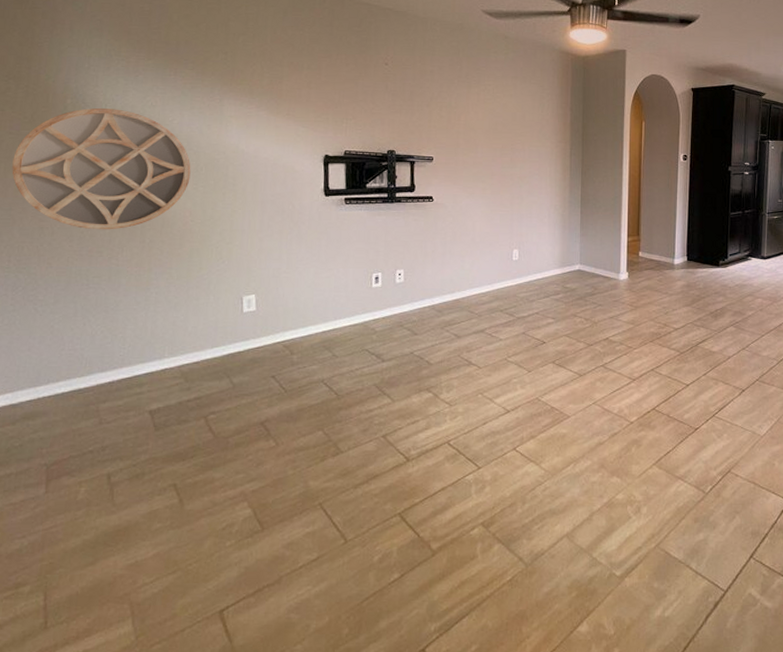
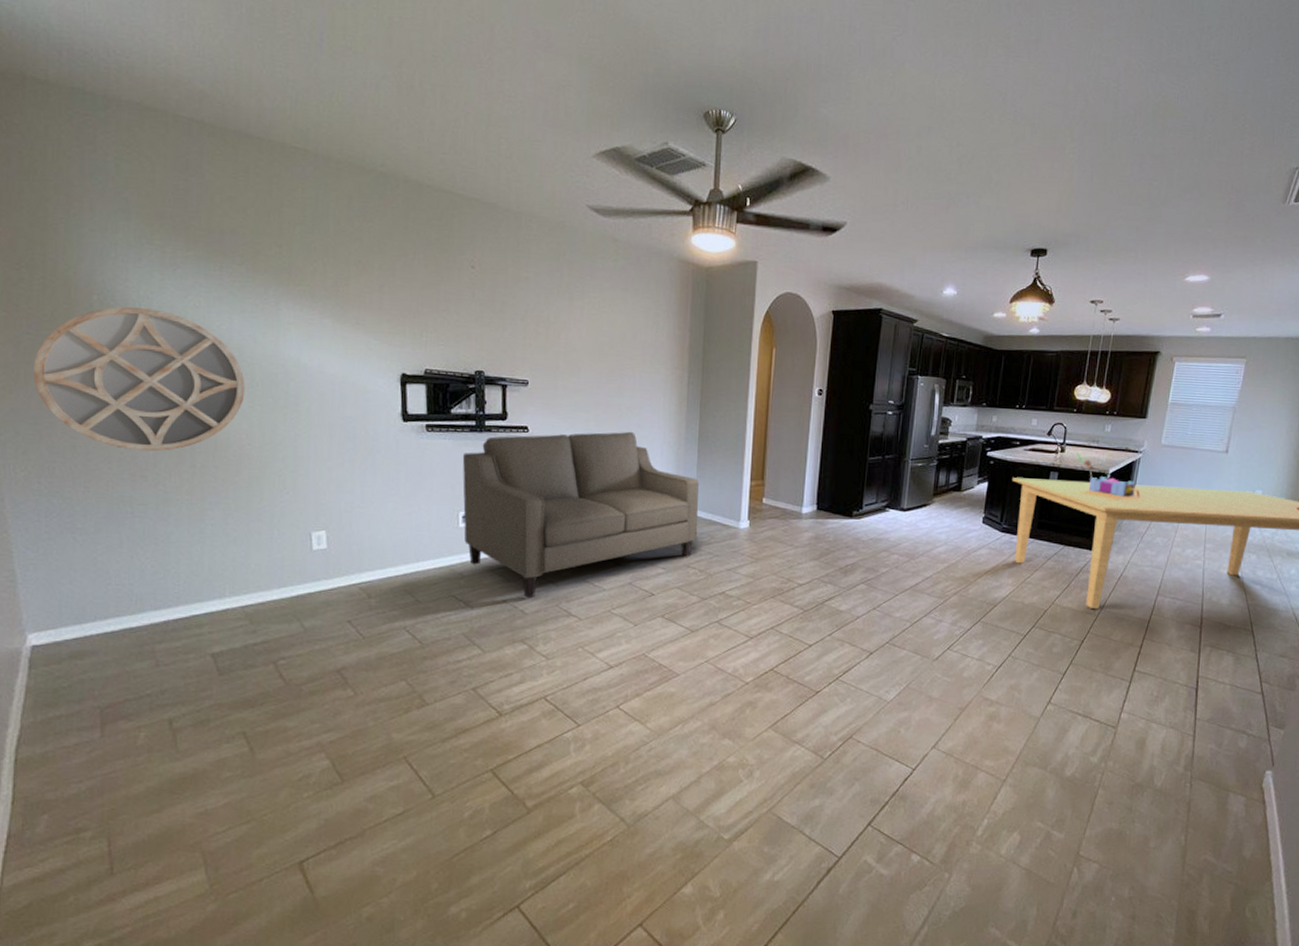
sofa: none [376,197,583,350] -> present [462,431,699,599]

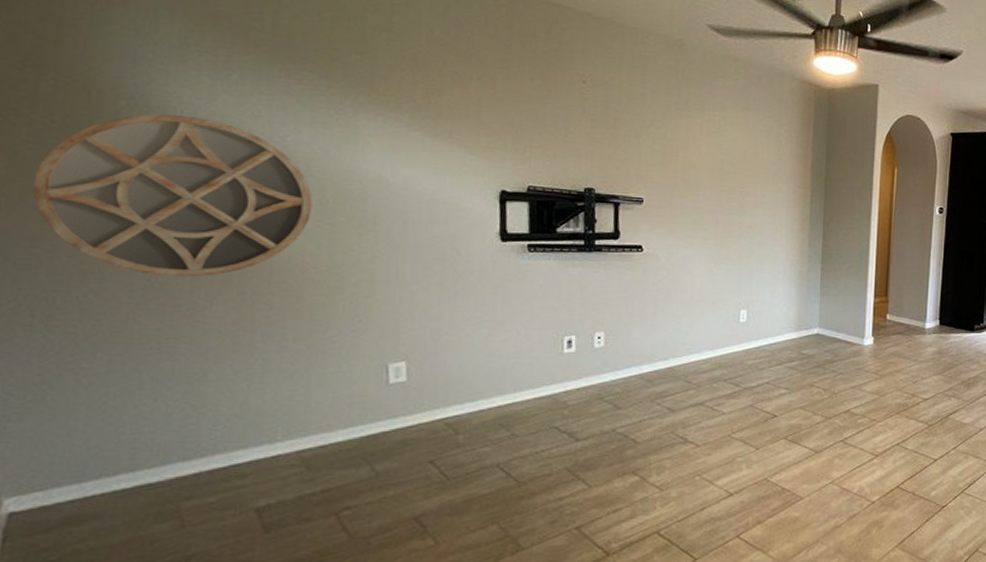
sofa: present [462,431,699,599] -> none [568,249,823,427]

